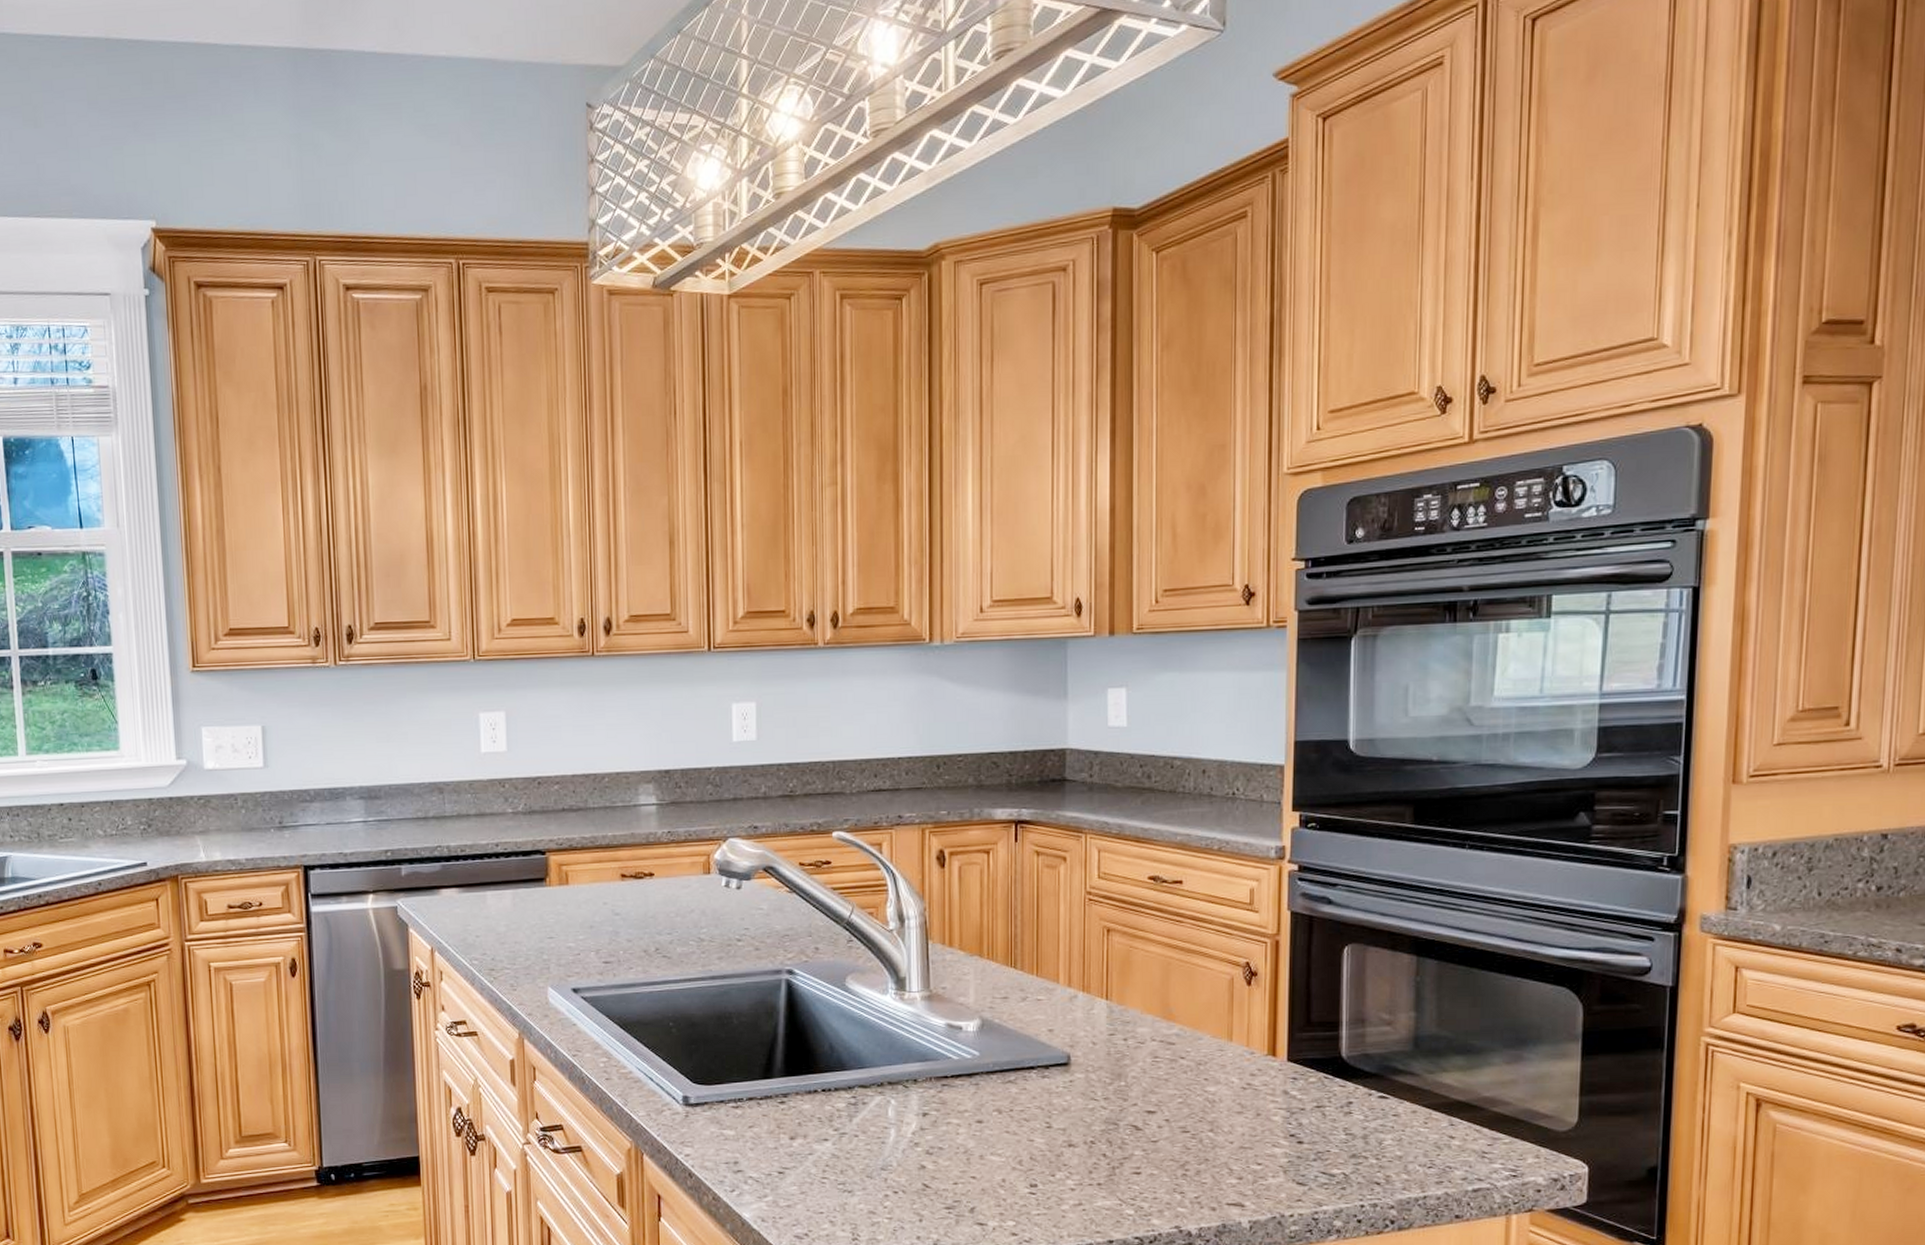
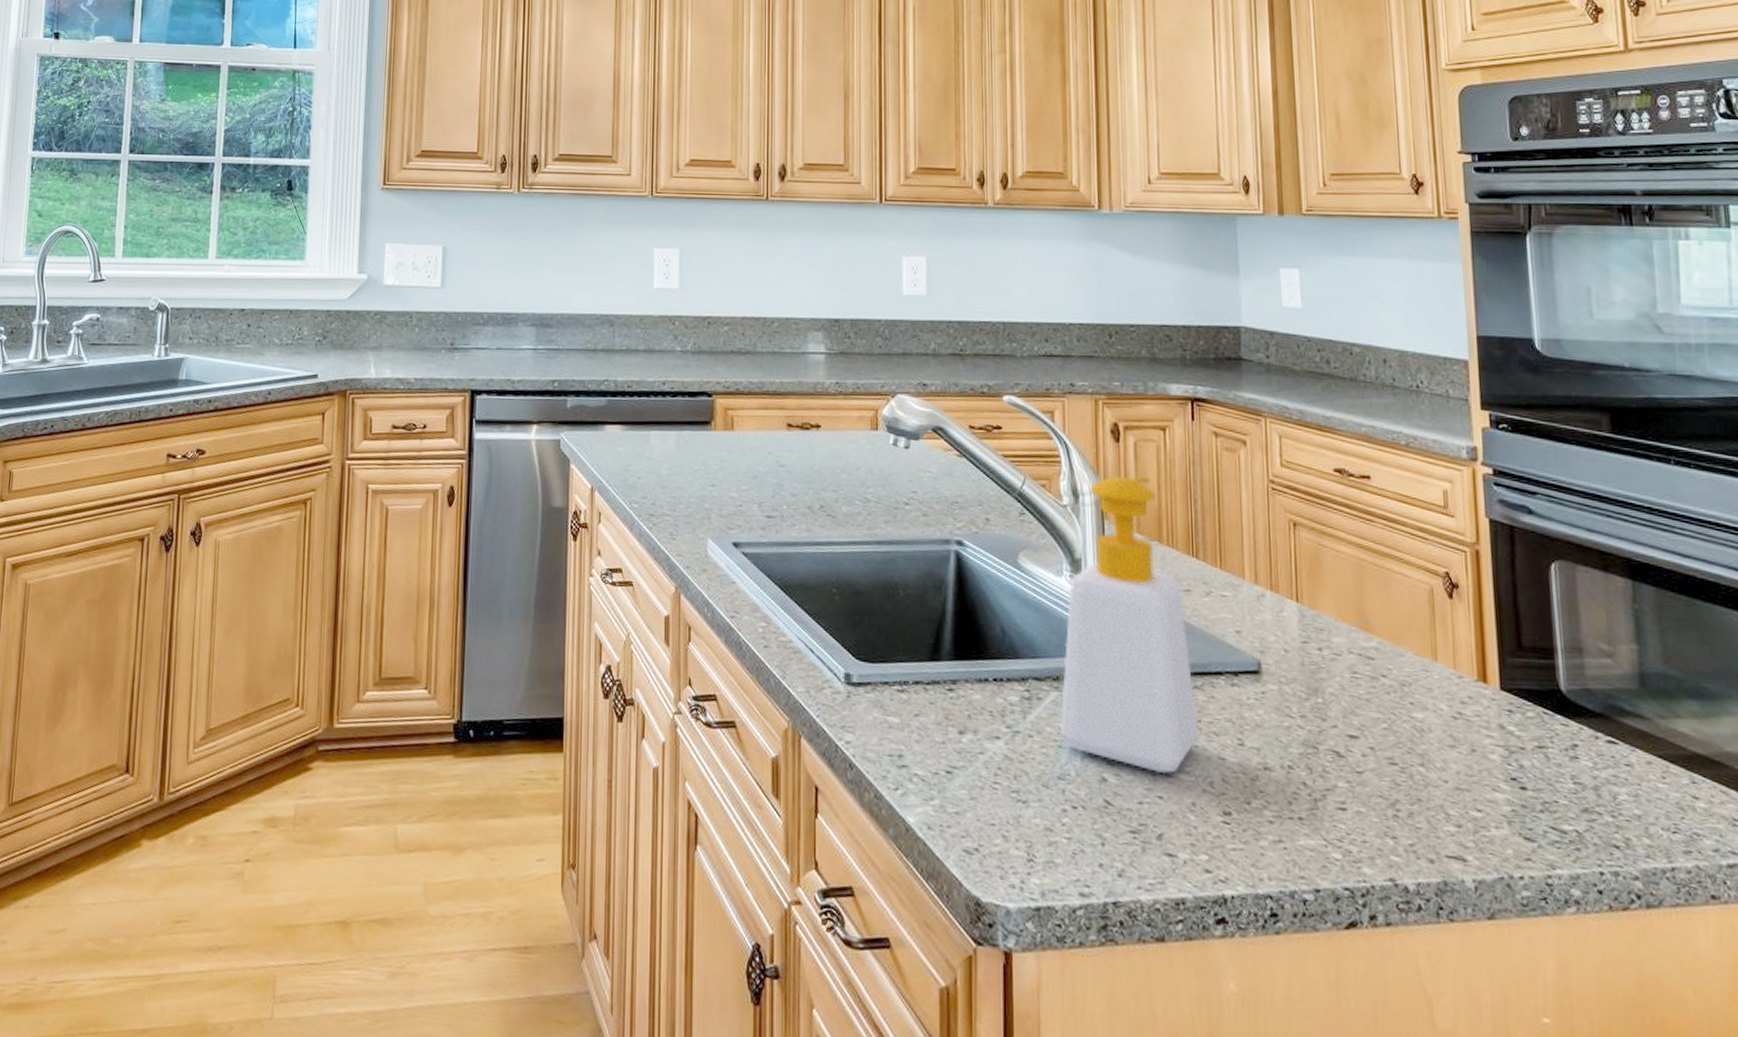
soap bottle: none [884,897,1010,1157] -> present [1060,475,1198,773]

